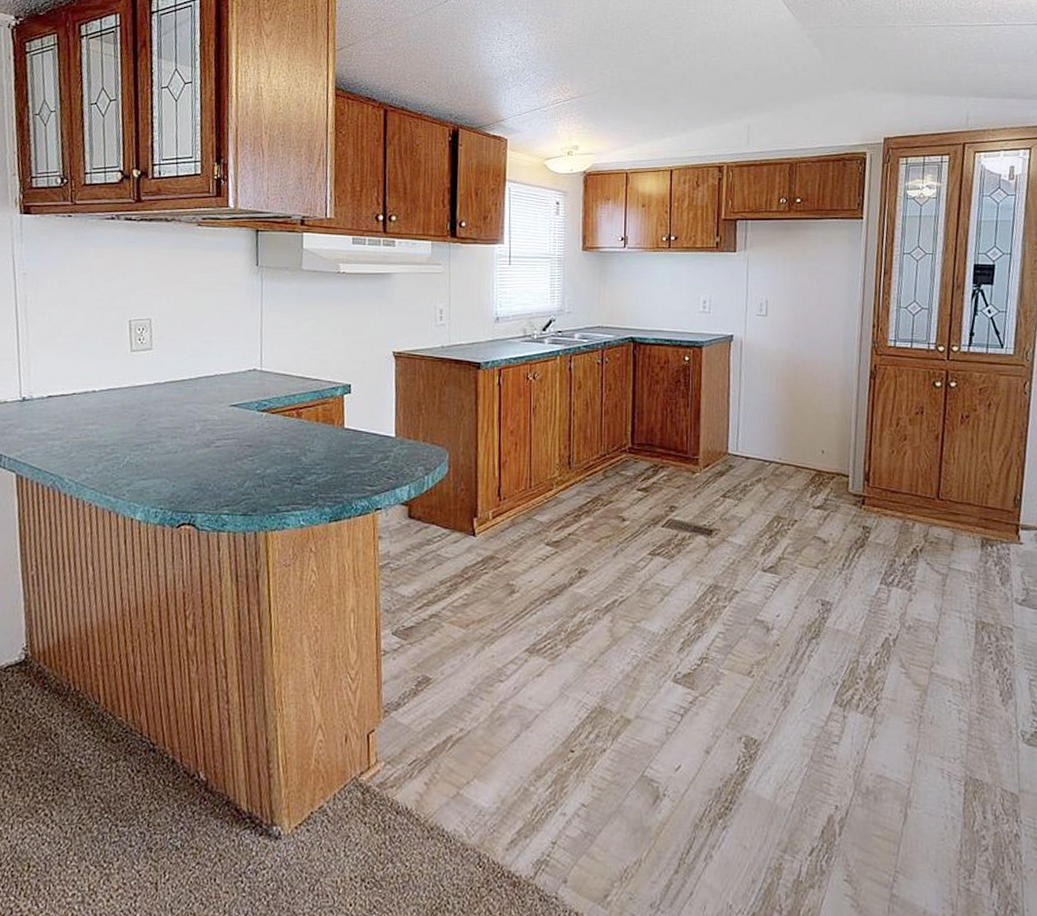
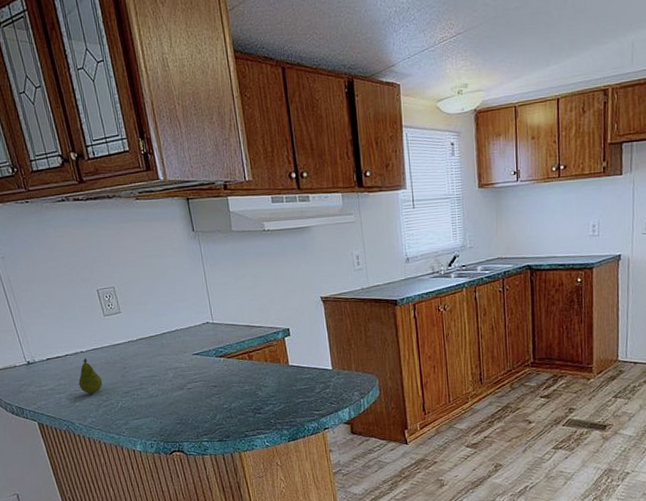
fruit: none [80,399,112,444] -> present [78,358,103,394]

